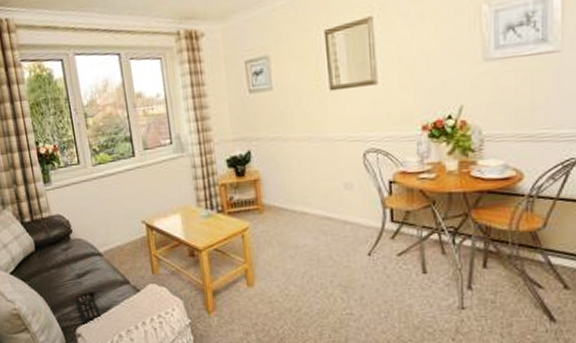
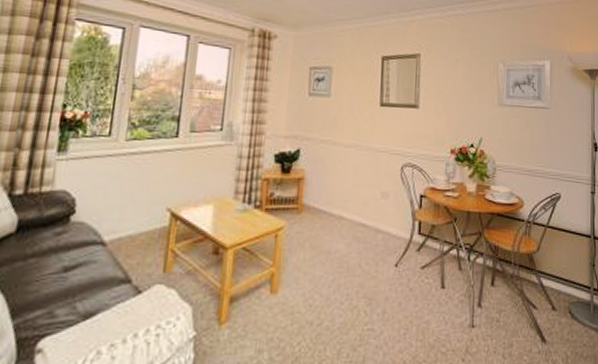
remote control: present [75,292,102,325] -> none [51,291,81,336]

